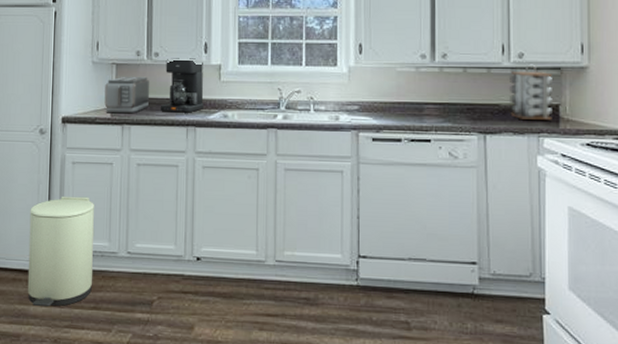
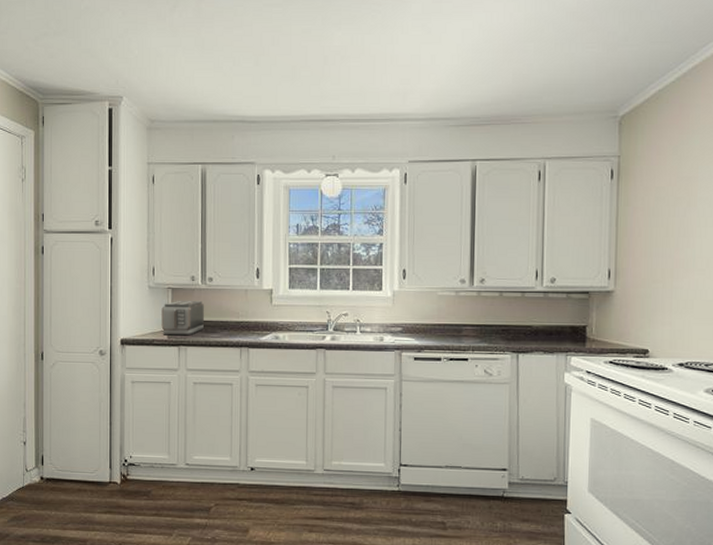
pedal bin: present [27,195,94,307] -> none [92,412,154,514]
coffee maker: present [161,58,204,113] -> none [215,283,256,335]
spice rack: present [510,64,552,121] -> none [541,288,581,341]

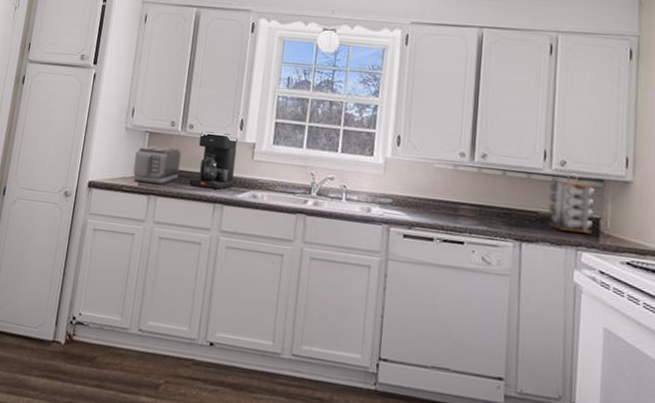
coffee maker: none [215,283,256,335] -> present [189,131,238,190]
spice rack: none [541,288,581,341] -> present [548,173,594,234]

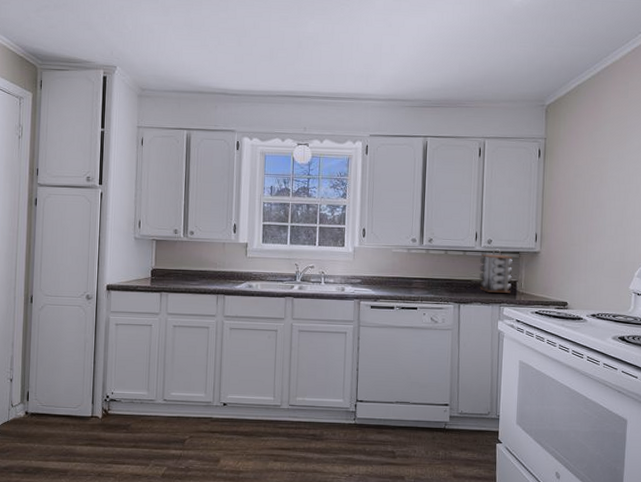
toaster: present [133,146,181,185] -> none [145,251,185,283]
coffee maker: present [189,131,238,190] -> none [195,236,232,283]

